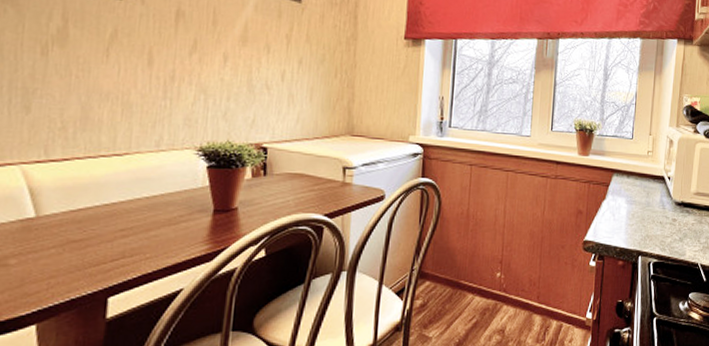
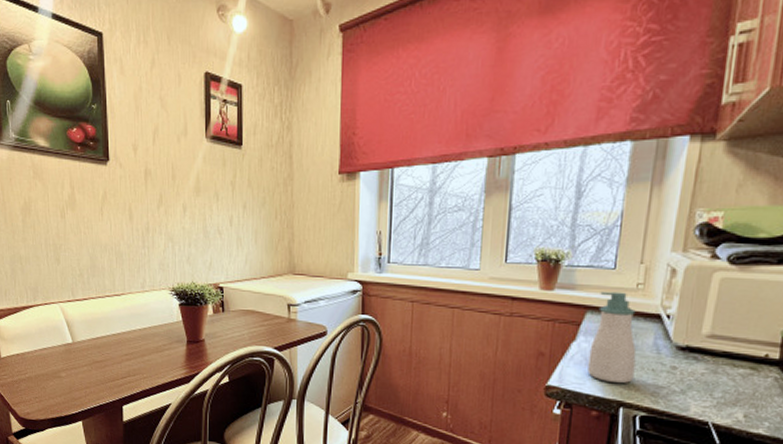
soap bottle: none [615,157,649,235] -> present [587,291,637,383]

